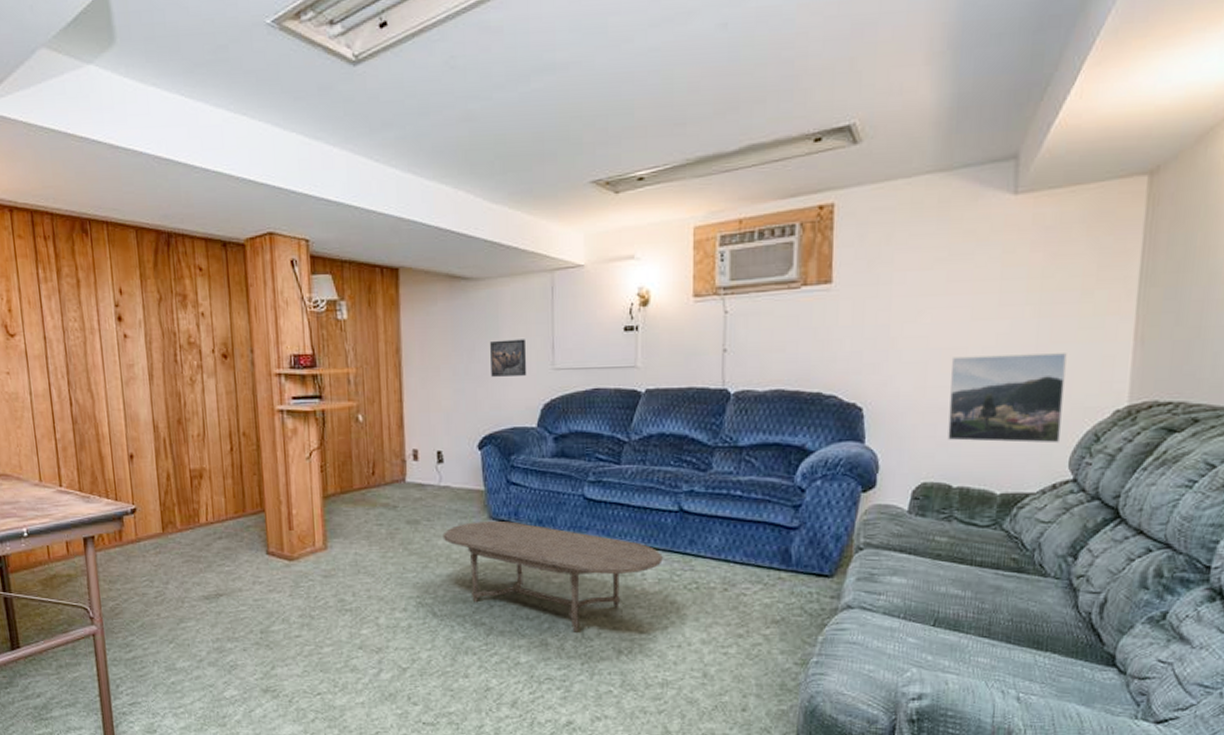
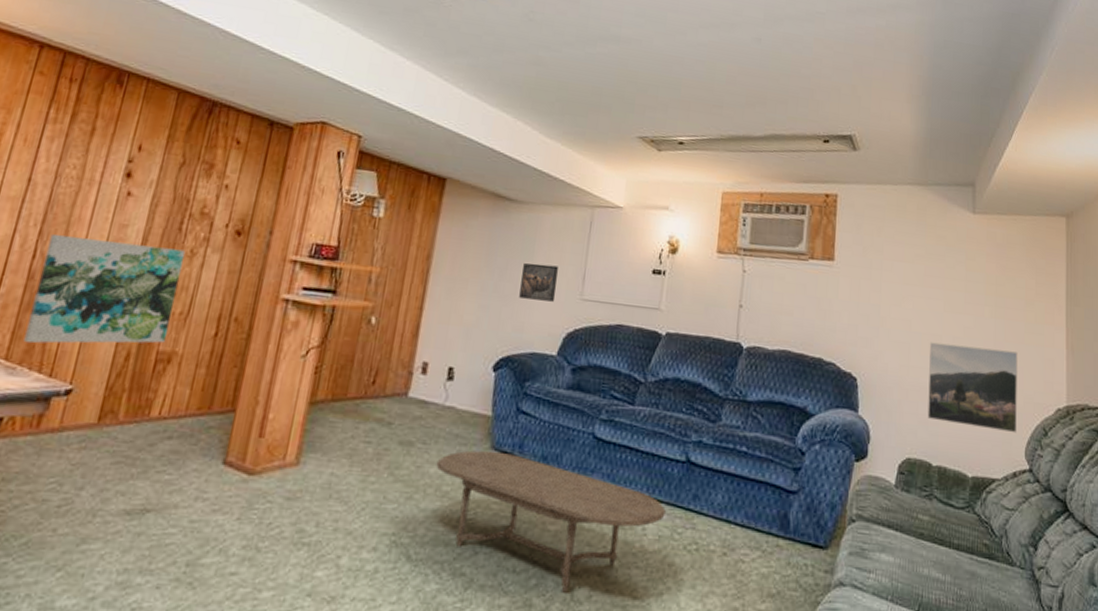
wall art: none [77,379,194,476] -> present [23,234,186,344]

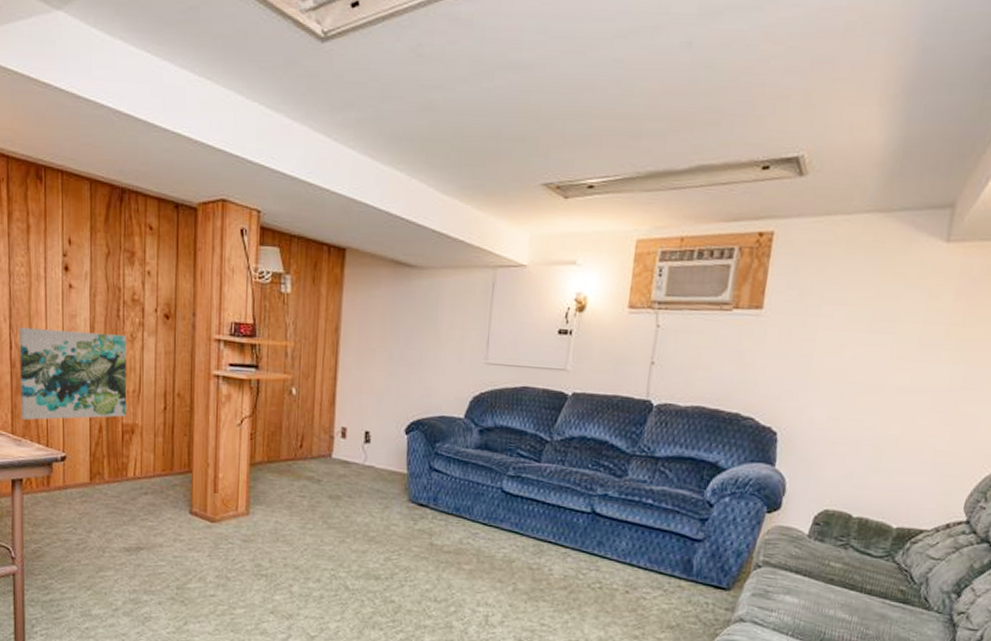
coffee table: present [436,450,666,593] -> none [362,503,571,618]
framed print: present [519,263,558,302] -> none [425,329,462,367]
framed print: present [927,342,1018,434] -> none [854,393,976,486]

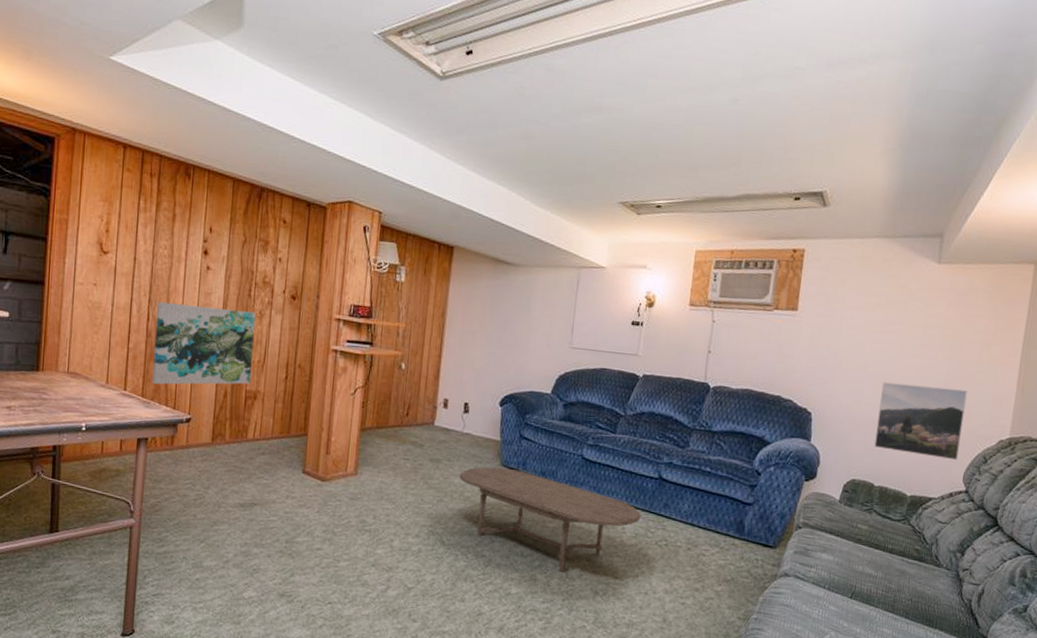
coffee table: none [362,503,571,618] -> present [459,466,641,572]
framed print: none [854,393,976,486] -> present [874,382,968,461]

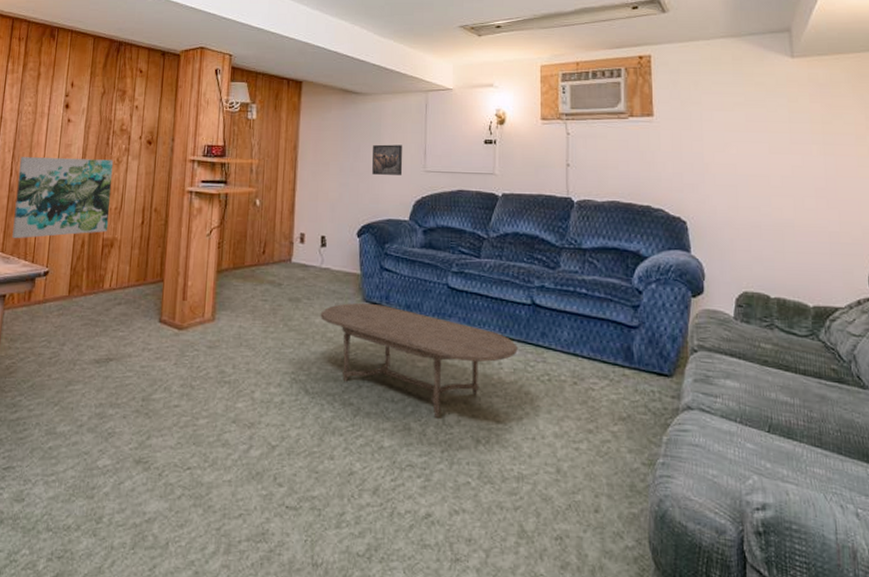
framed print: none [519,317,551,350] -> present [372,144,403,175]
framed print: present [874,382,968,461] -> none [757,183,857,263]

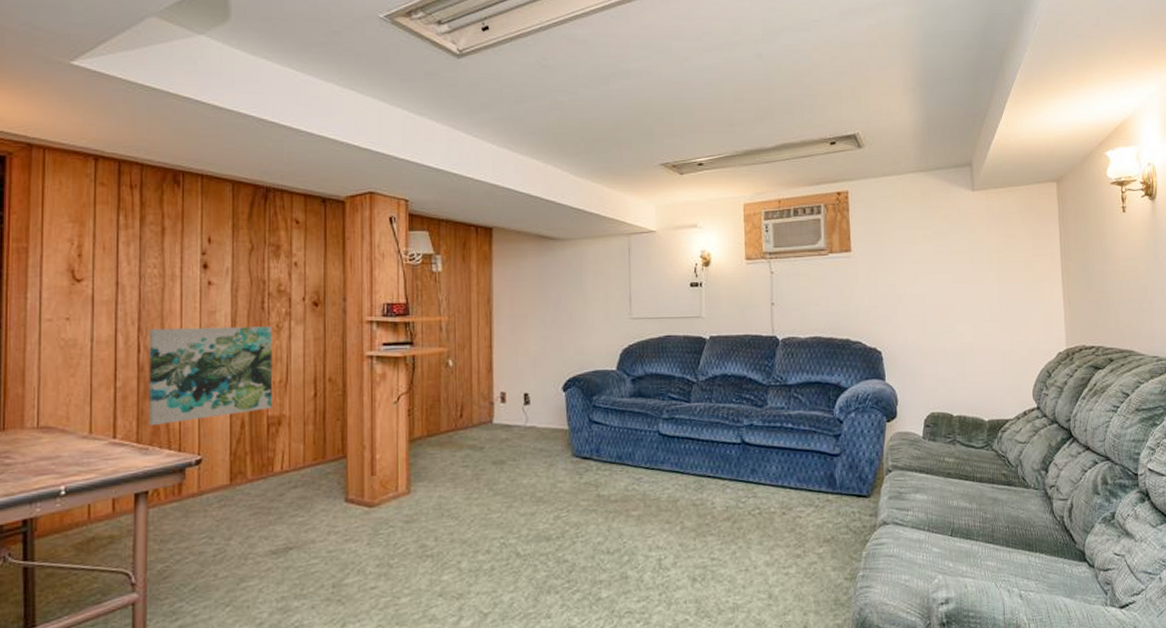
coffee table: present [320,303,518,418] -> none [528,458,729,563]
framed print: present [372,144,403,175] -> none [575,292,608,325]

